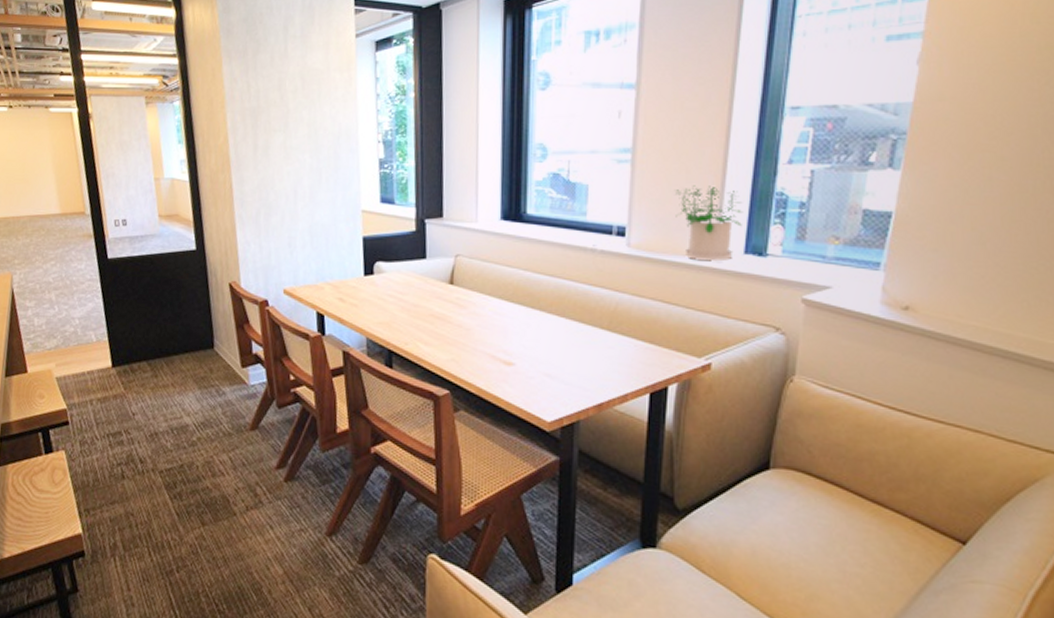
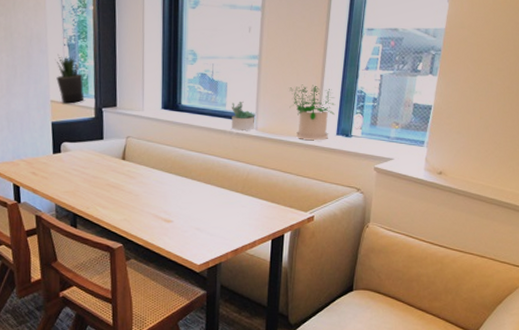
planter: none [367,153,403,214] -> present [55,54,85,104]
succulent plant: none [594,208,627,247] -> present [232,101,255,131]

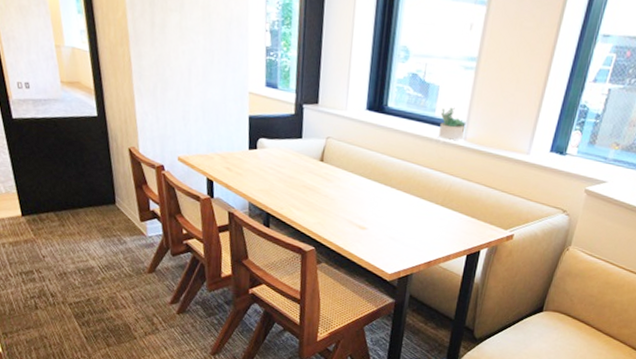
planter: present [55,54,85,104] -> none [255,40,285,98]
potted plant: present [289,84,336,141] -> none [503,93,554,157]

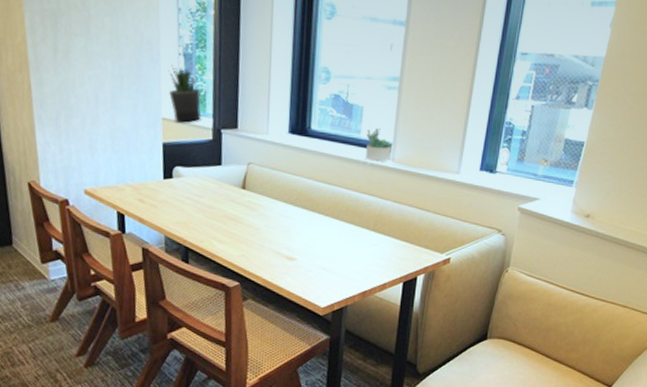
planter: none [255,40,285,98] -> present [168,64,201,123]

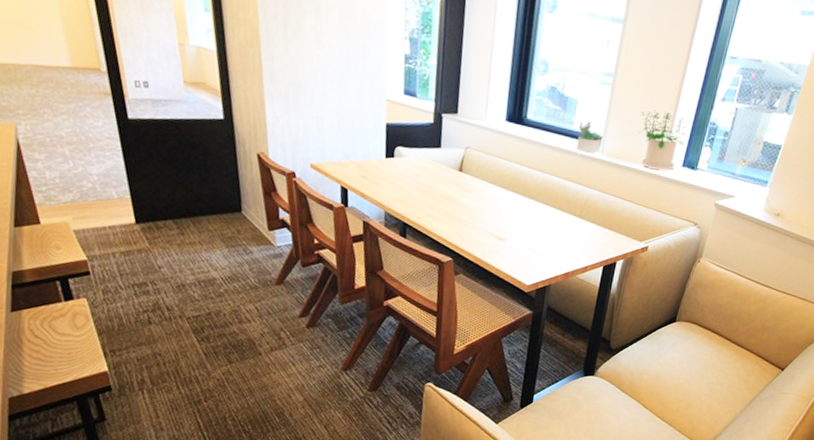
planter: present [168,64,201,123] -> none [394,47,424,106]
potted plant: none [430,112,481,177] -> present [639,109,686,172]

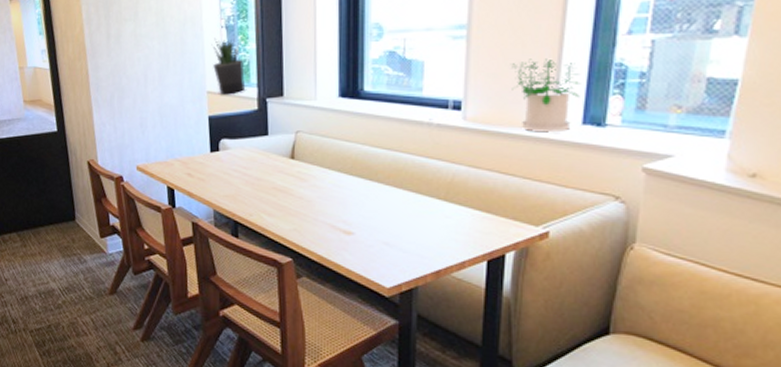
planter: none [394,47,424,106] -> present [211,37,246,95]
succulent plant: present [577,121,603,153] -> none [430,83,463,121]

